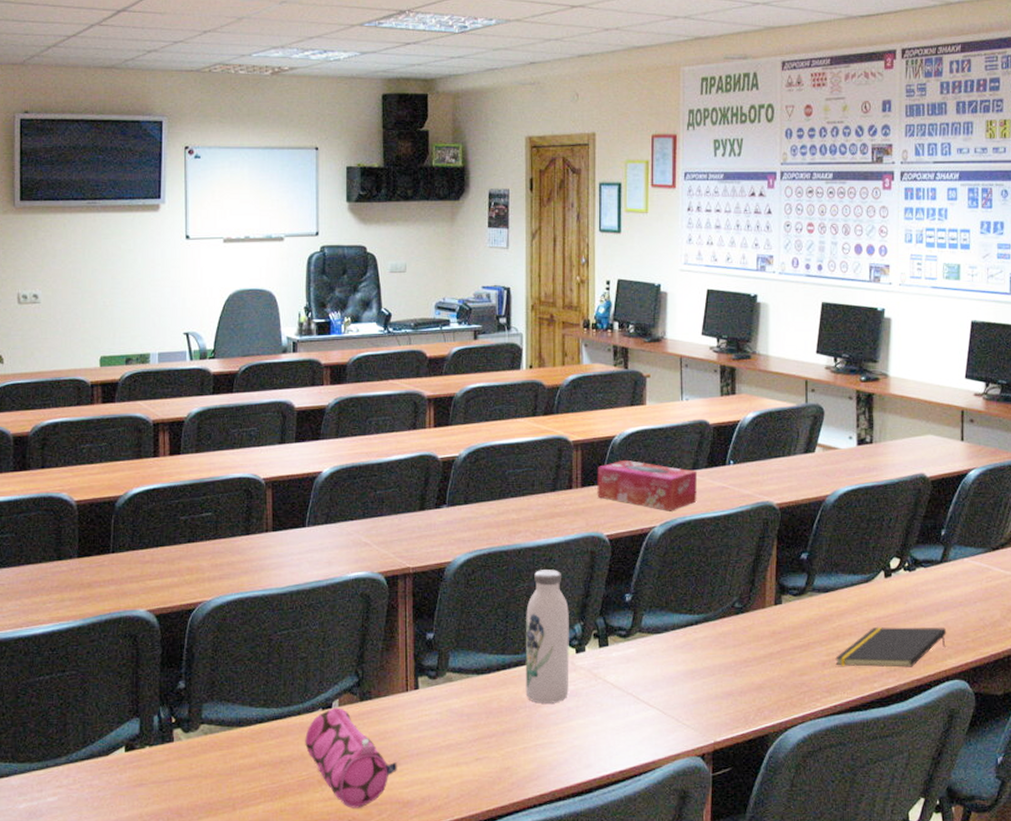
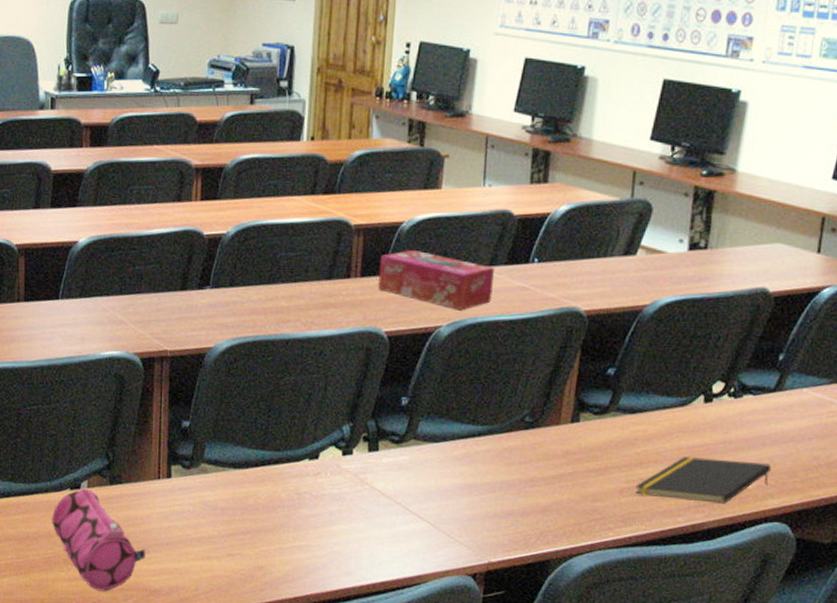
water bottle: present [525,570,569,704] -> none [284,363,338,506]

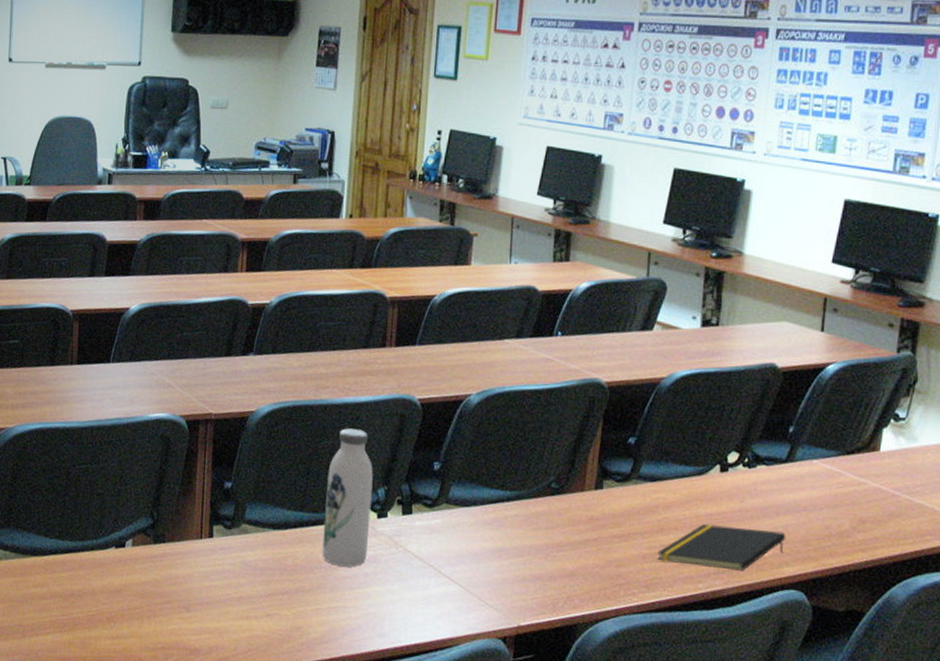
pencil case: present [52,488,146,591] -> none [96,546,187,650]
water bottle: none [284,363,338,506] -> present [322,428,373,567]
tissue box: present [378,249,494,309] -> none [411,321,520,379]

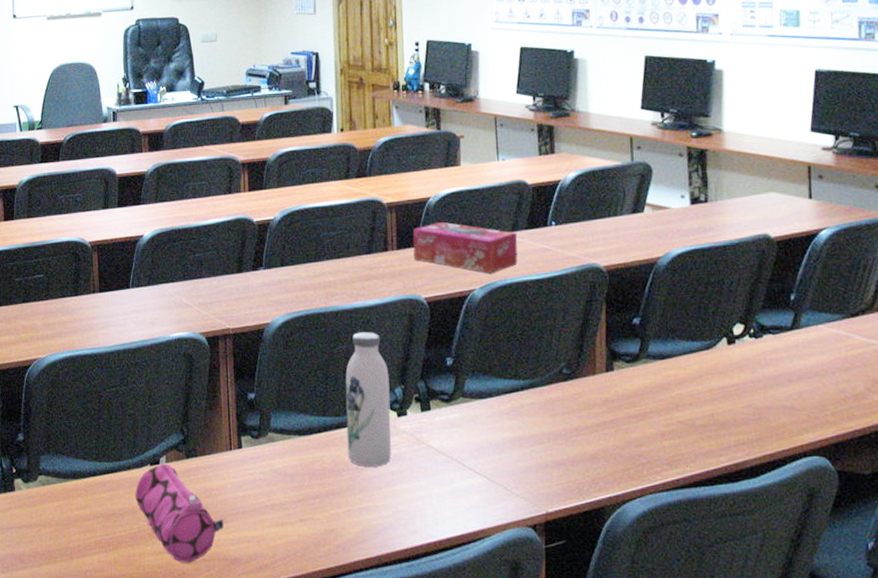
pencil case: none [96,546,187,650] -> present [135,463,224,563]
tissue box: none [411,321,520,379] -> present [412,221,518,273]
notepad: present [657,523,786,571] -> none [675,396,802,441]

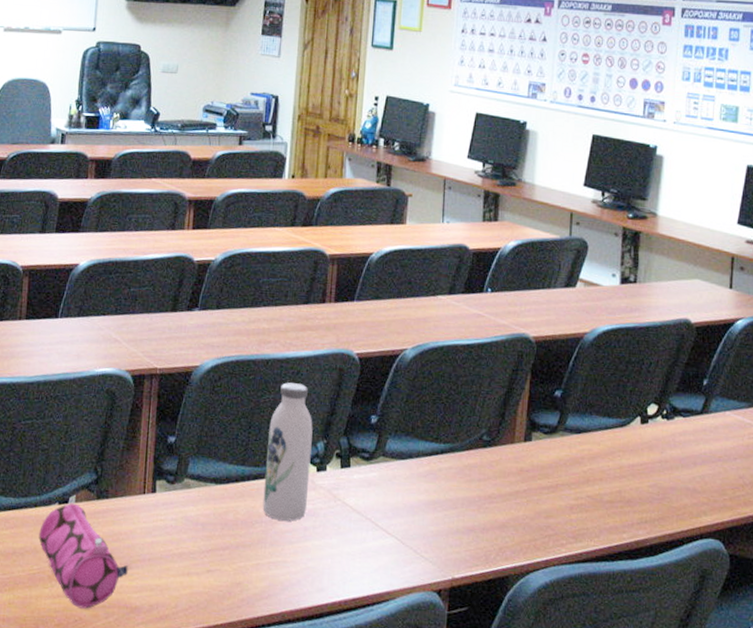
tissue box: present [412,221,518,273] -> none [350,278,453,334]

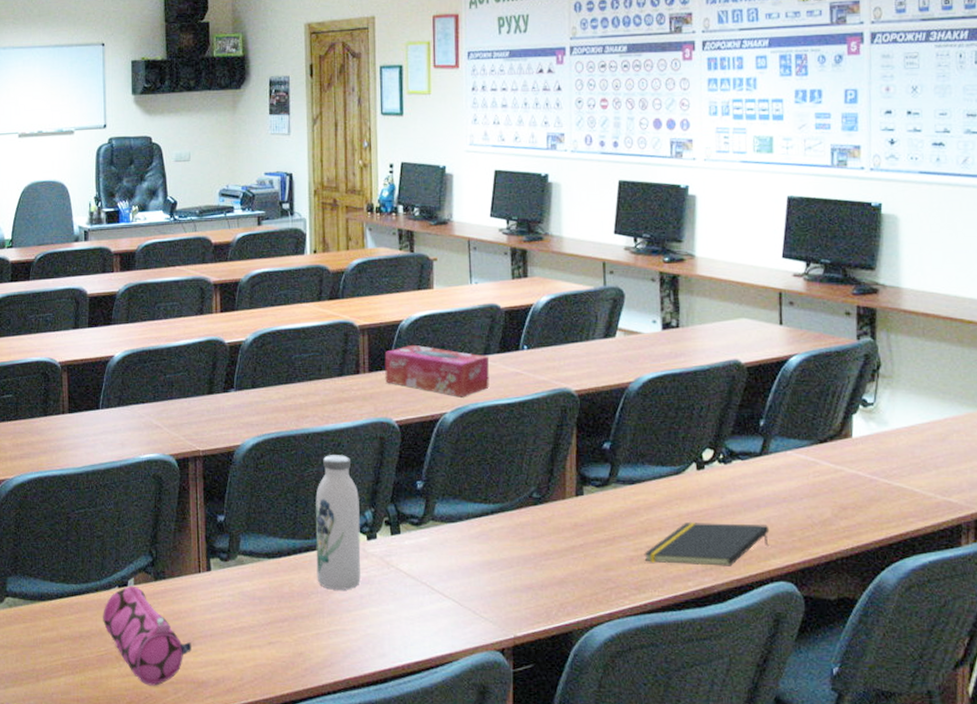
tissue box: none [350,278,453,334] -> present [384,344,489,396]
notepad: none [583,474,704,521] -> present [644,521,770,566]

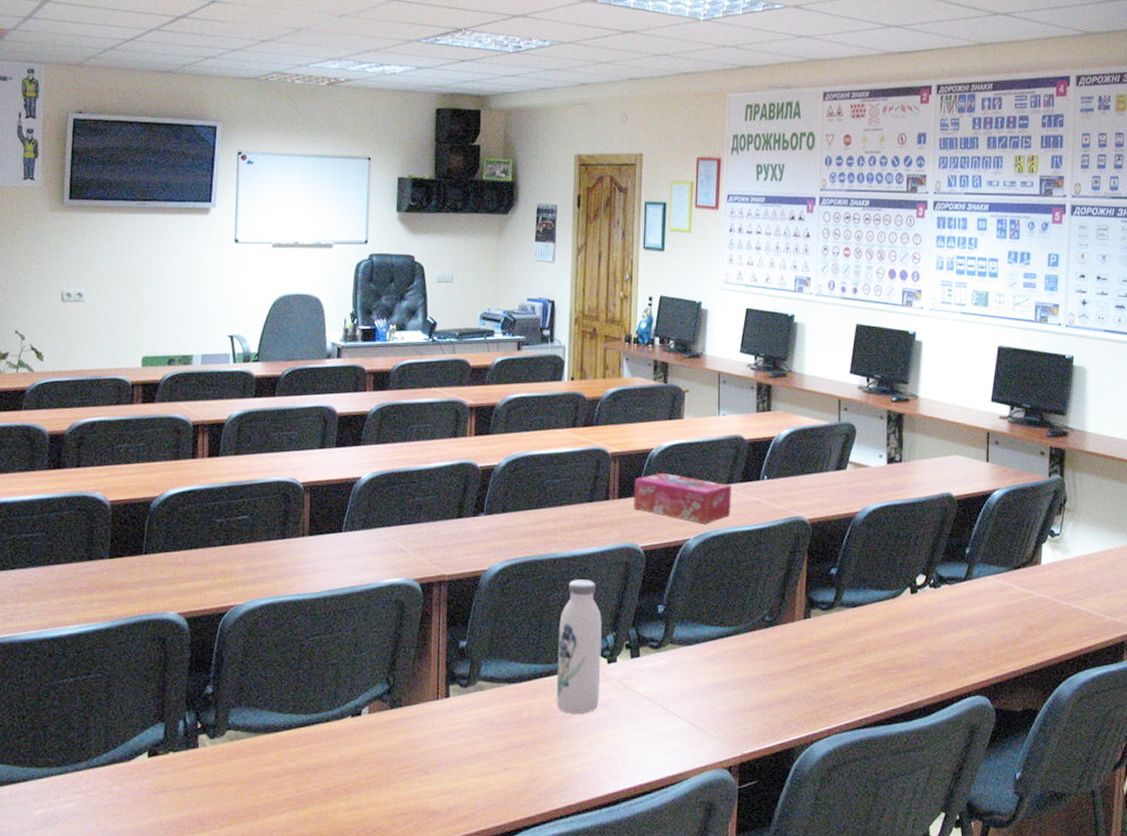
pencil case: present [103,585,192,686] -> none [332,715,425,818]
notepad: present [644,521,770,566] -> none [861,642,970,683]

